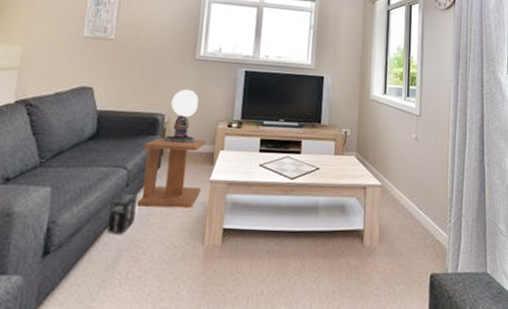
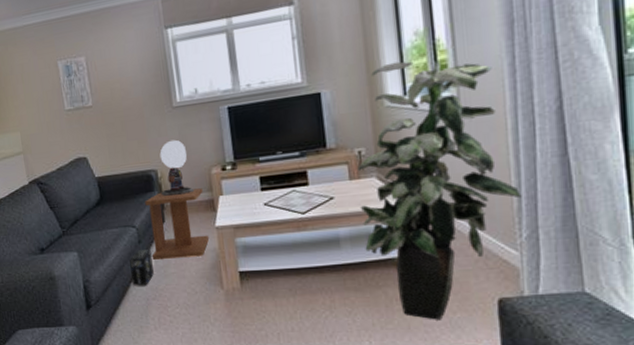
indoor plant: none [337,66,454,291] -> present [357,60,522,320]

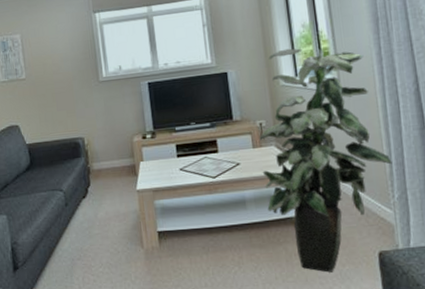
box: present [129,249,154,286] -> none [56,212,79,247]
side table: present [145,188,210,260] -> none [72,155,131,221]
table lamp: present [159,139,195,196] -> none [86,110,118,162]

